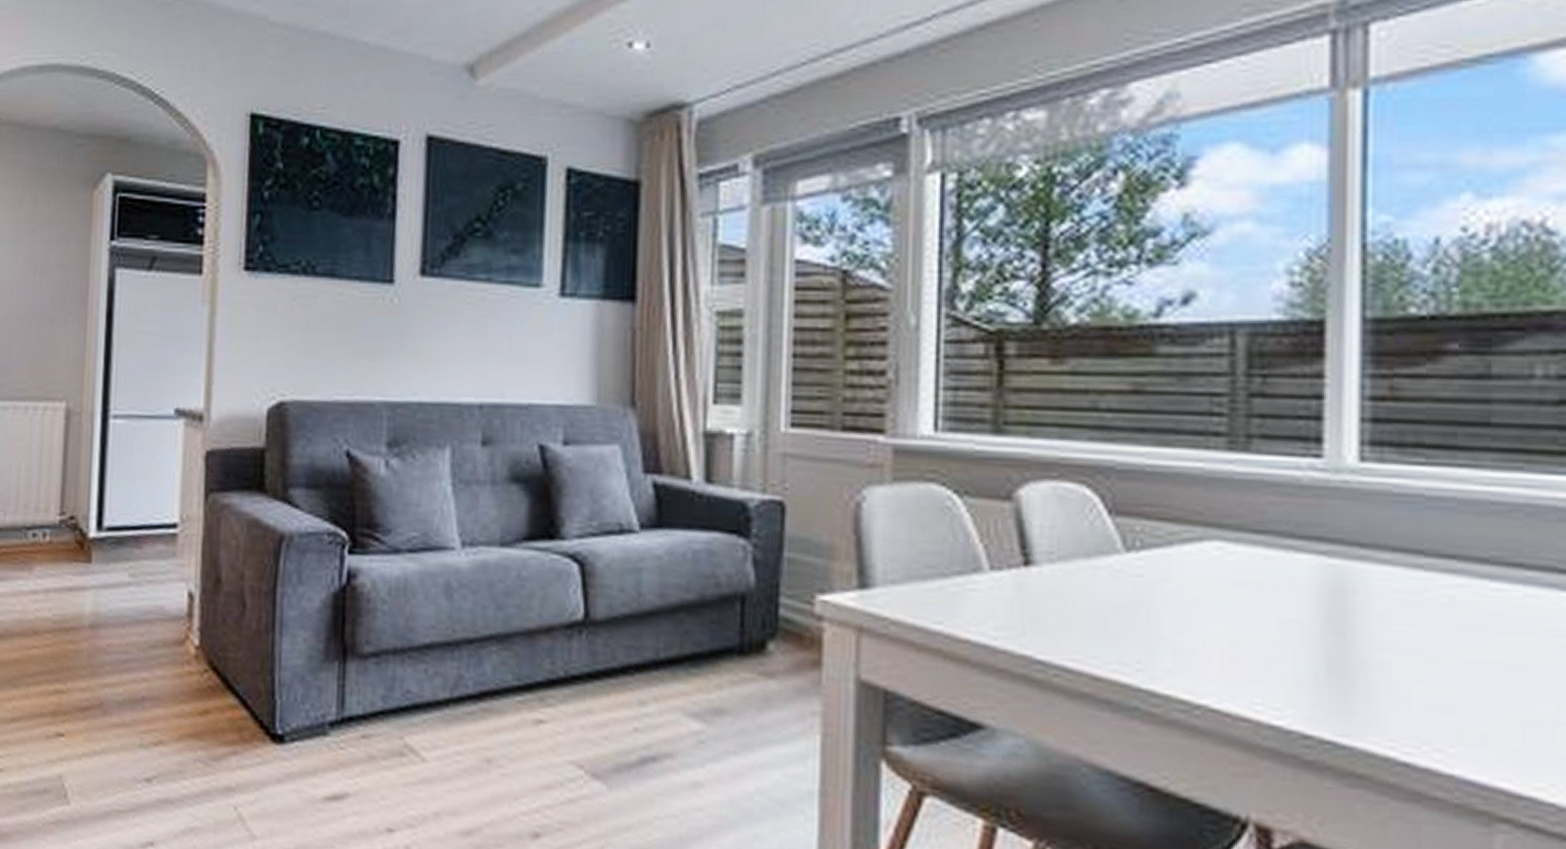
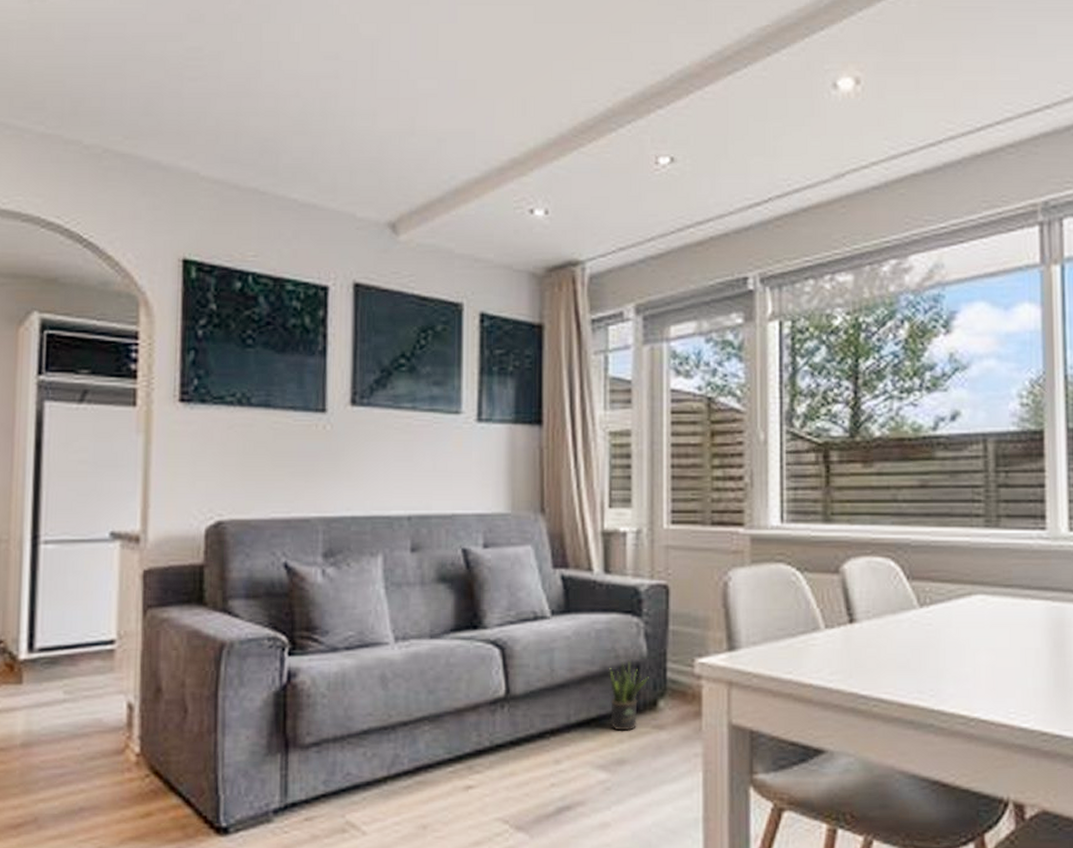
potted plant: none [707,588,757,676] -> present [609,659,649,731]

